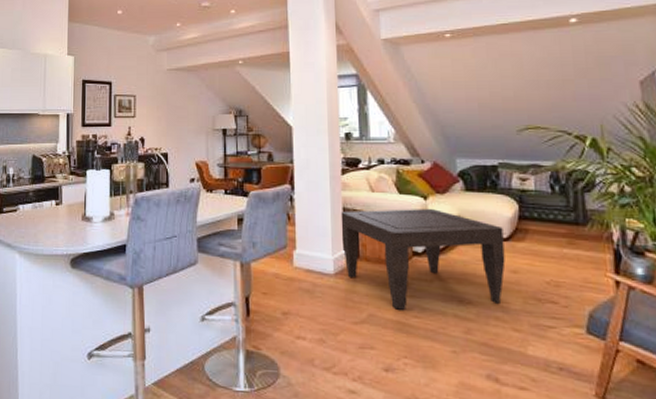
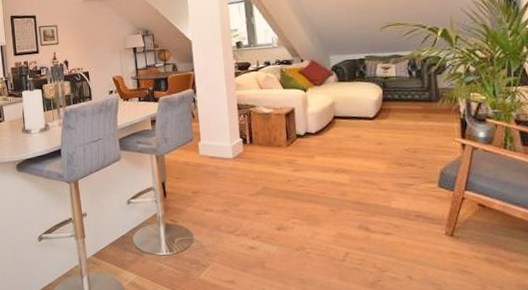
coffee table: present [340,208,506,310] -> none [236,98,372,182]

